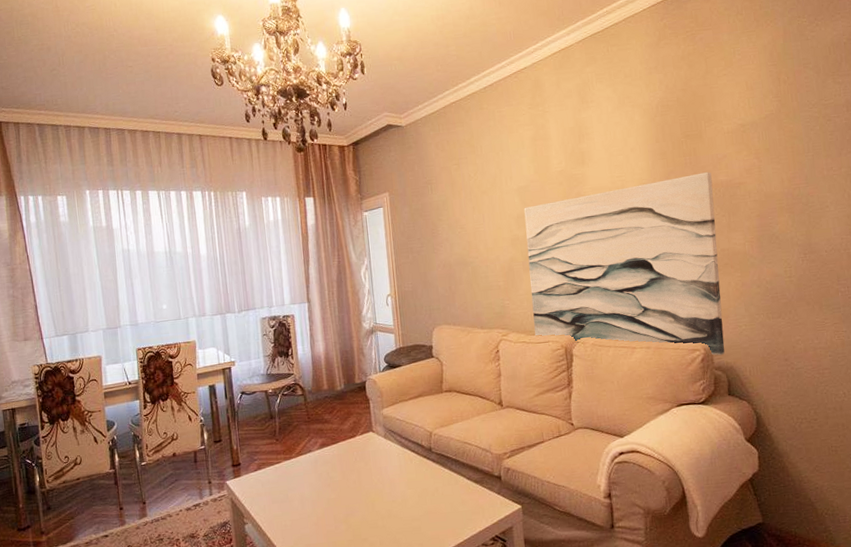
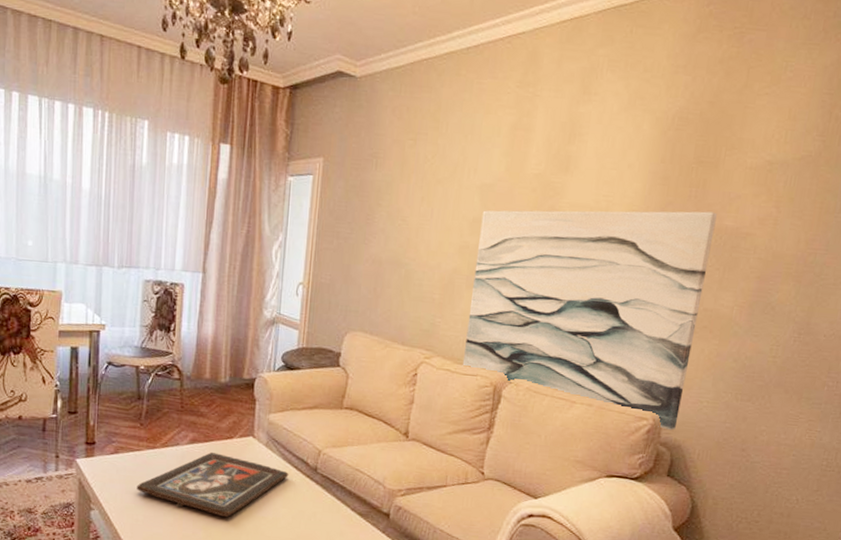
religious icon: none [281,451,409,508] -> present [136,451,289,518]

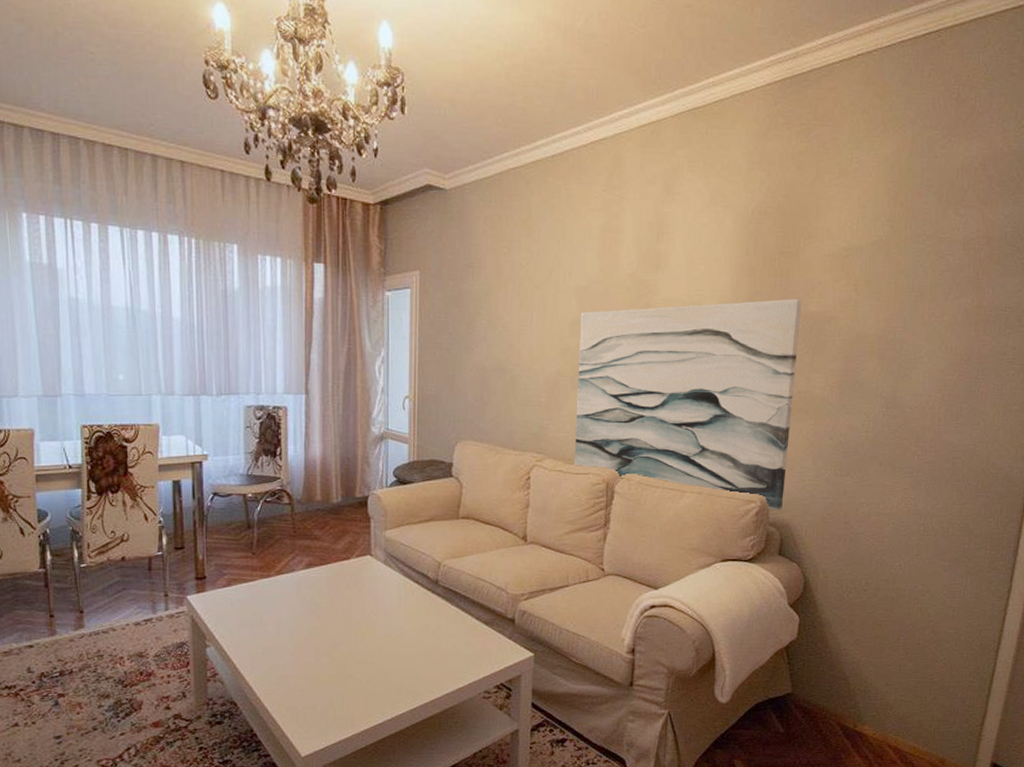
religious icon: present [136,451,289,518] -> none [253,574,410,640]

